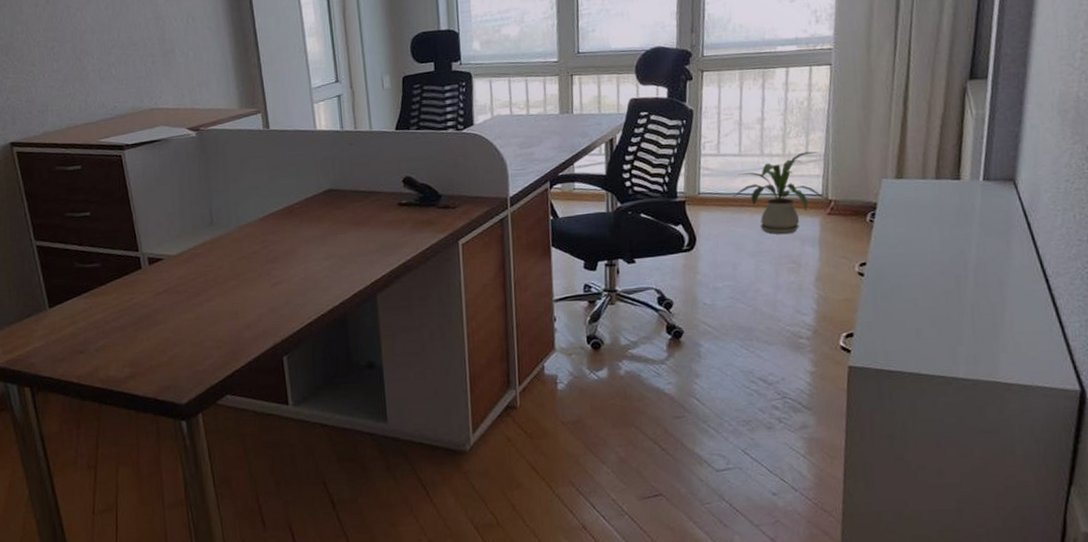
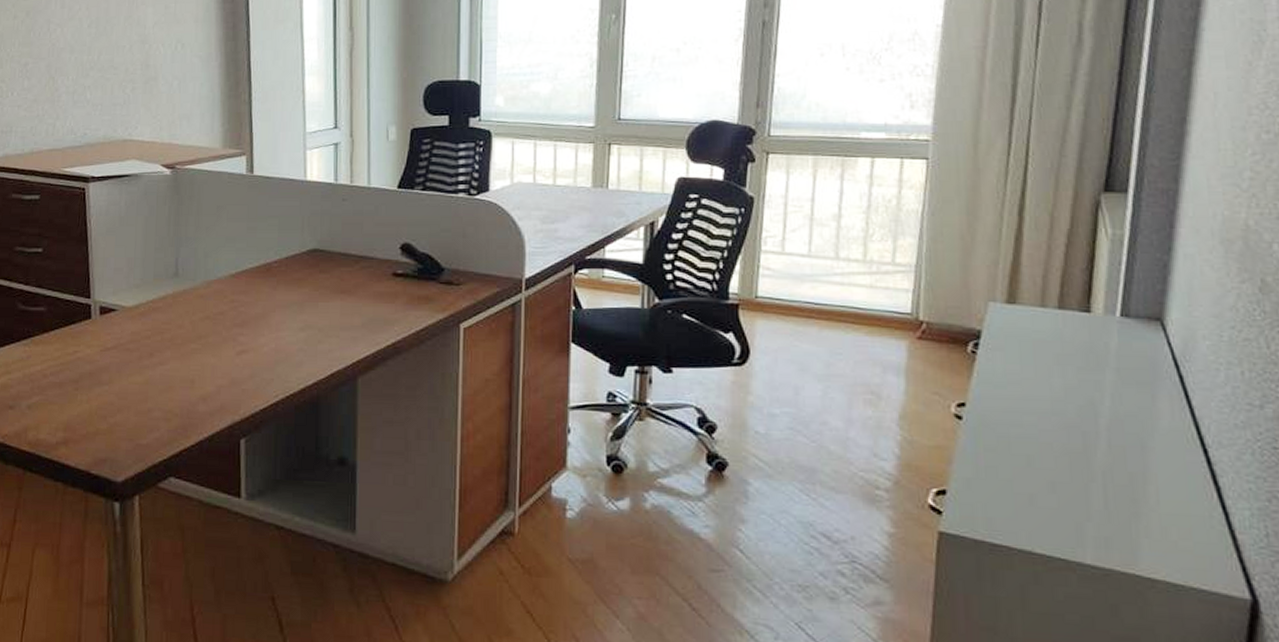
house plant: present [733,151,826,235] -> none [798,259,916,358]

